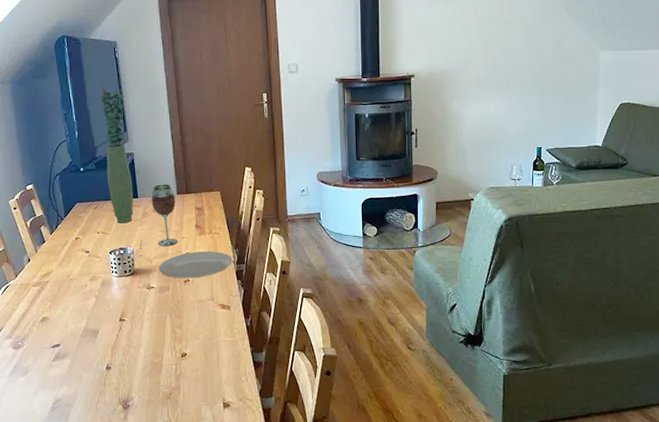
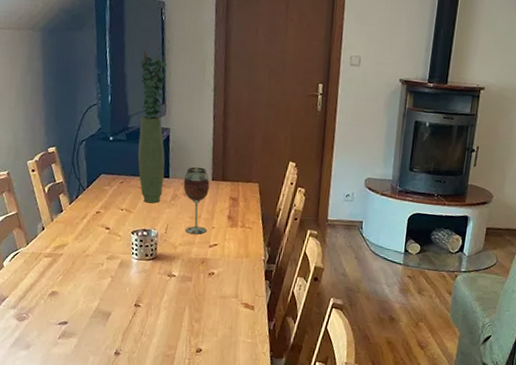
plate: present [158,251,233,279] -> none [182,244,263,273]

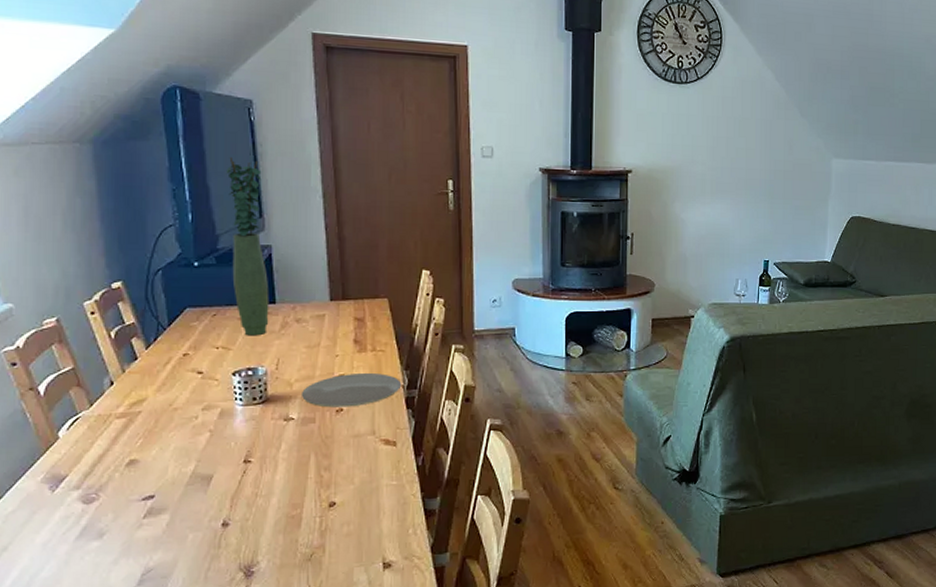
plate: none [182,244,263,273] -> present [301,372,402,408]
wineglass: present [183,166,210,234] -> none [294,287,328,366]

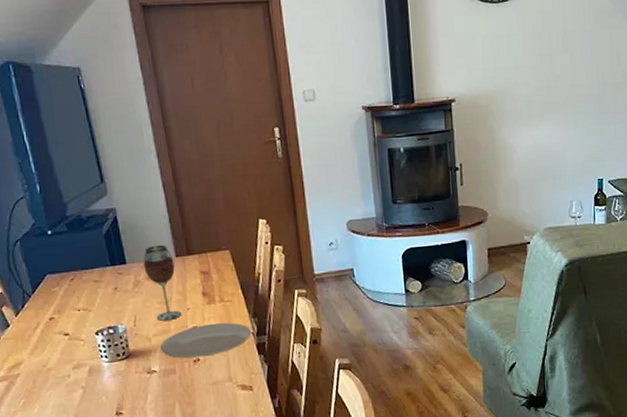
vase: present [226,157,270,336] -> none [64,126,123,297]
wineglass: none [294,287,328,366] -> present [143,244,181,321]

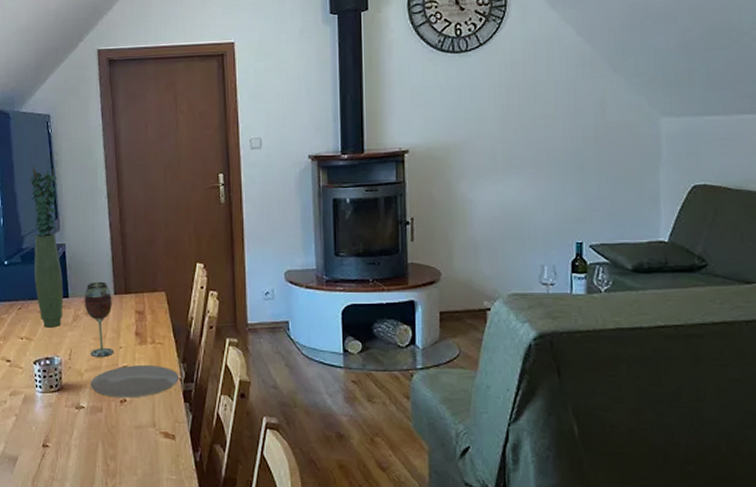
vase: none [64,126,123,297] -> present [29,167,64,328]

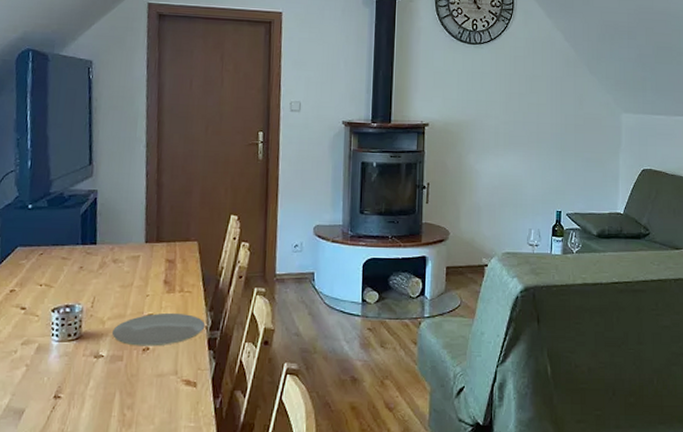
vase: present [29,167,64,328] -> none [60,111,95,275]
wineglass: present [84,281,113,357] -> none [112,229,143,305]

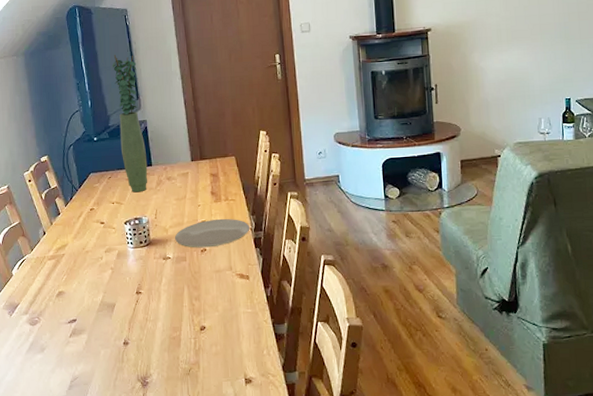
vase: none [60,111,95,275] -> present [112,55,148,193]

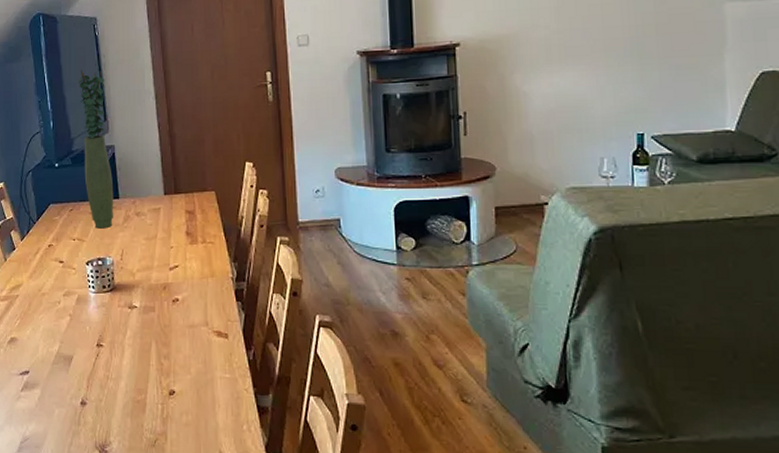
plate: present [174,218,250,248] -> none [142,264,231,298]

